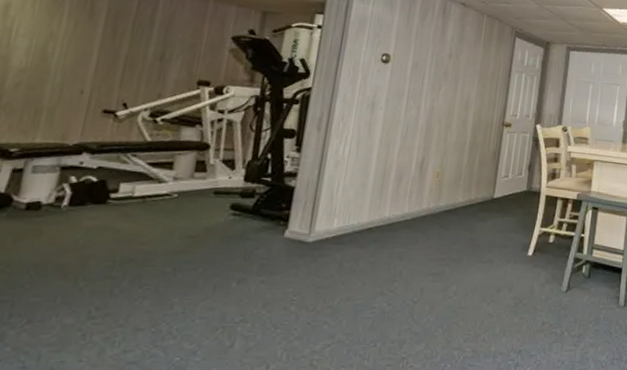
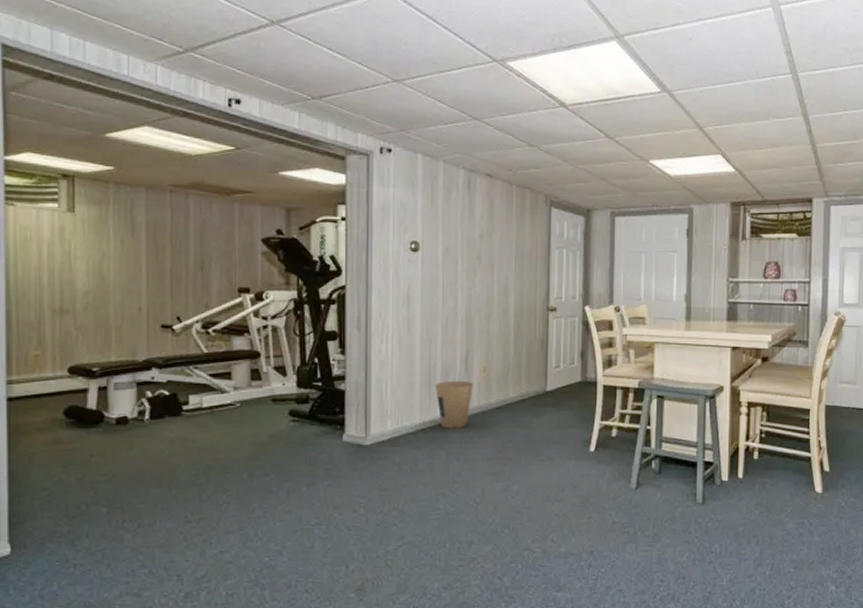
trash can: none [387,183,426,229] -> present [435,380,474,429]

